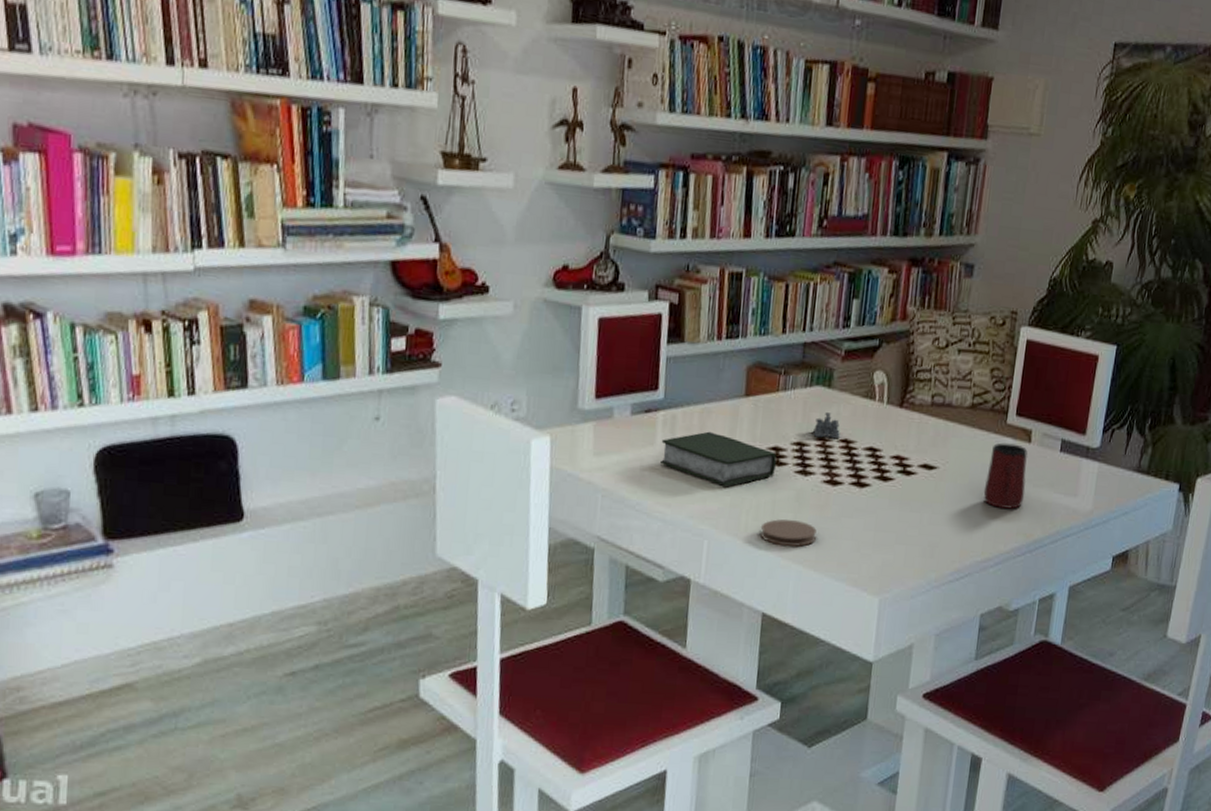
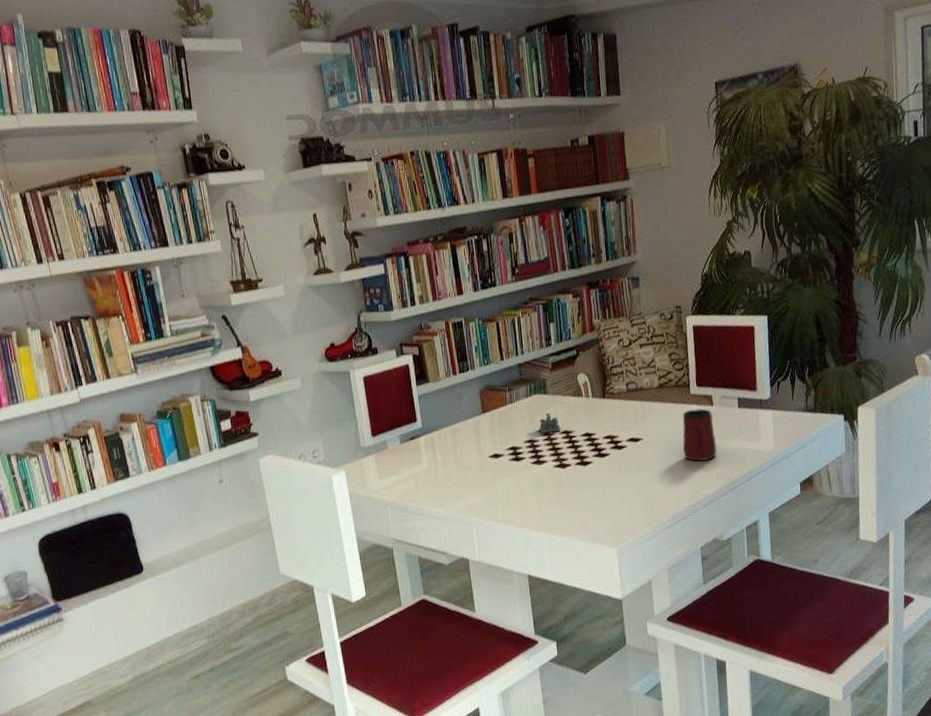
book: present [659,431,777,487] -> none [426,444,517,484]
coaster: present [760,519,817,548] -> none [513,500,558,521]

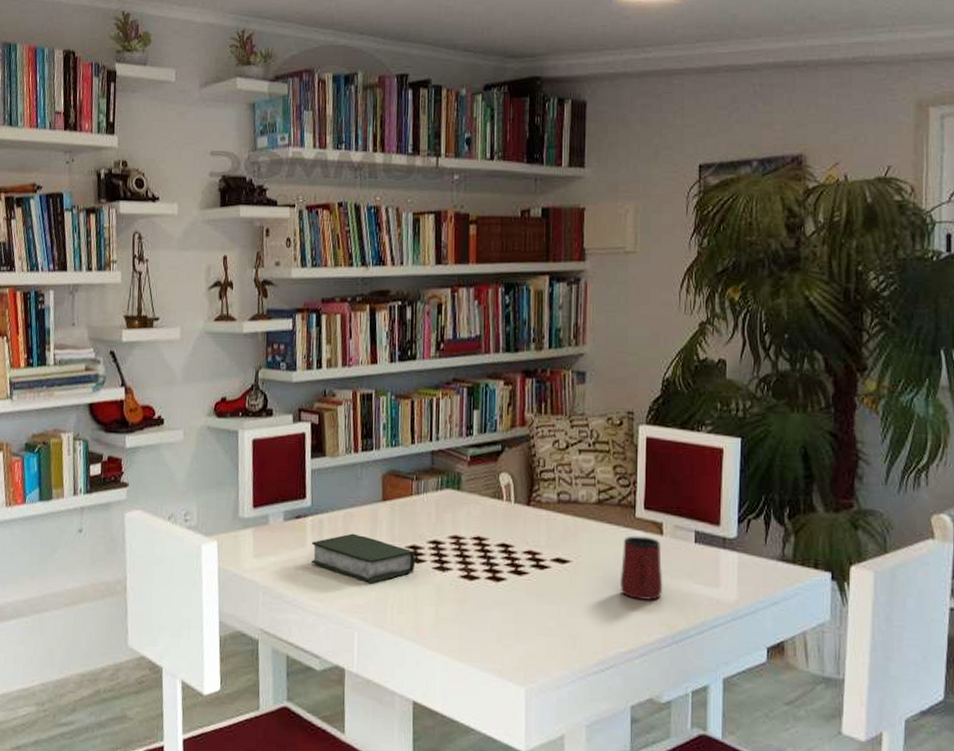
book: none [426,444,517,484] -> present [310,533,416,583]
chess piece: present [539,413,561,434] -> none [447,513,472,537]

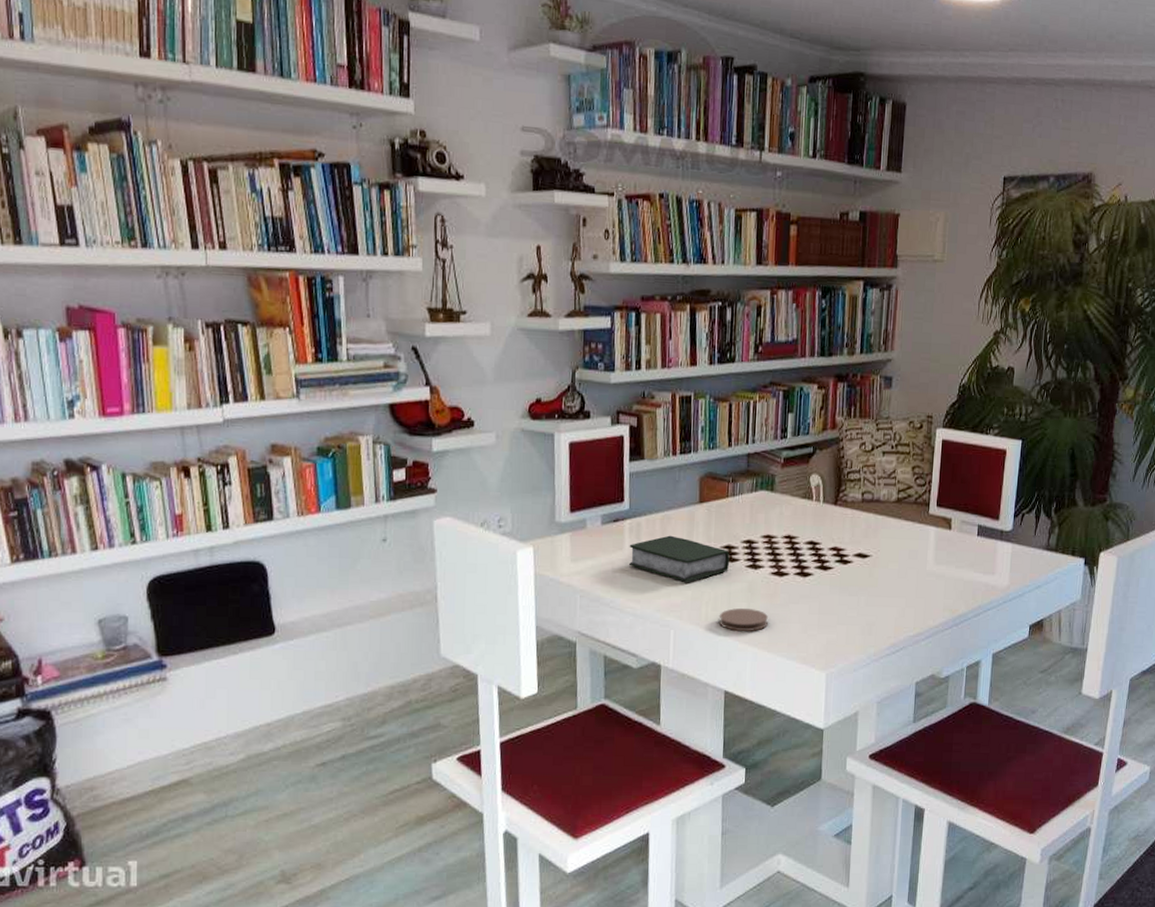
coaster: none [405,612,458,639] -> present [719,608,768,632]
mug: present [619,536,663,600] -> none [912,531,950,588]

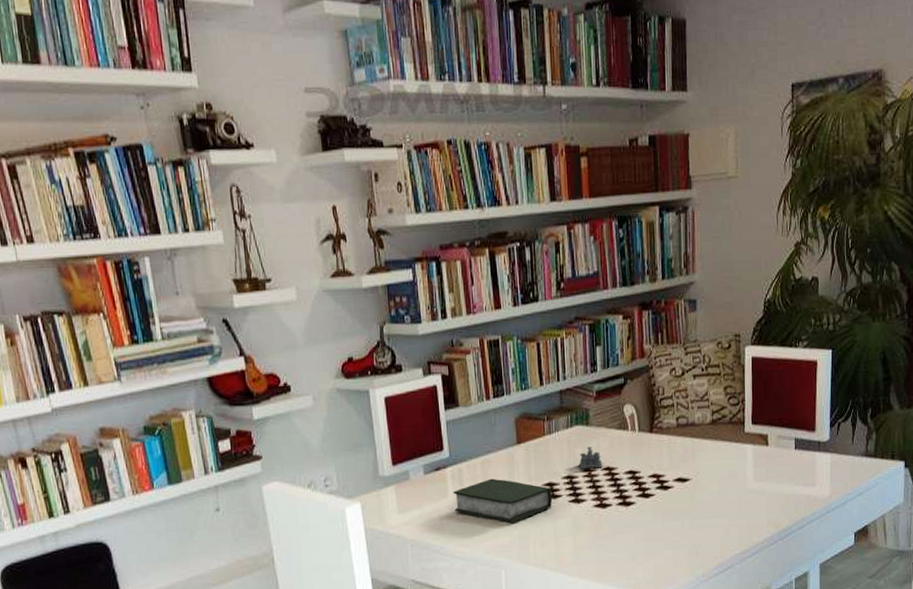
coaster: present [719,608,768,632] -> none [547,542,595,565]
chess piece: none [760,513,784,536] -> present [579,447,603,469]

